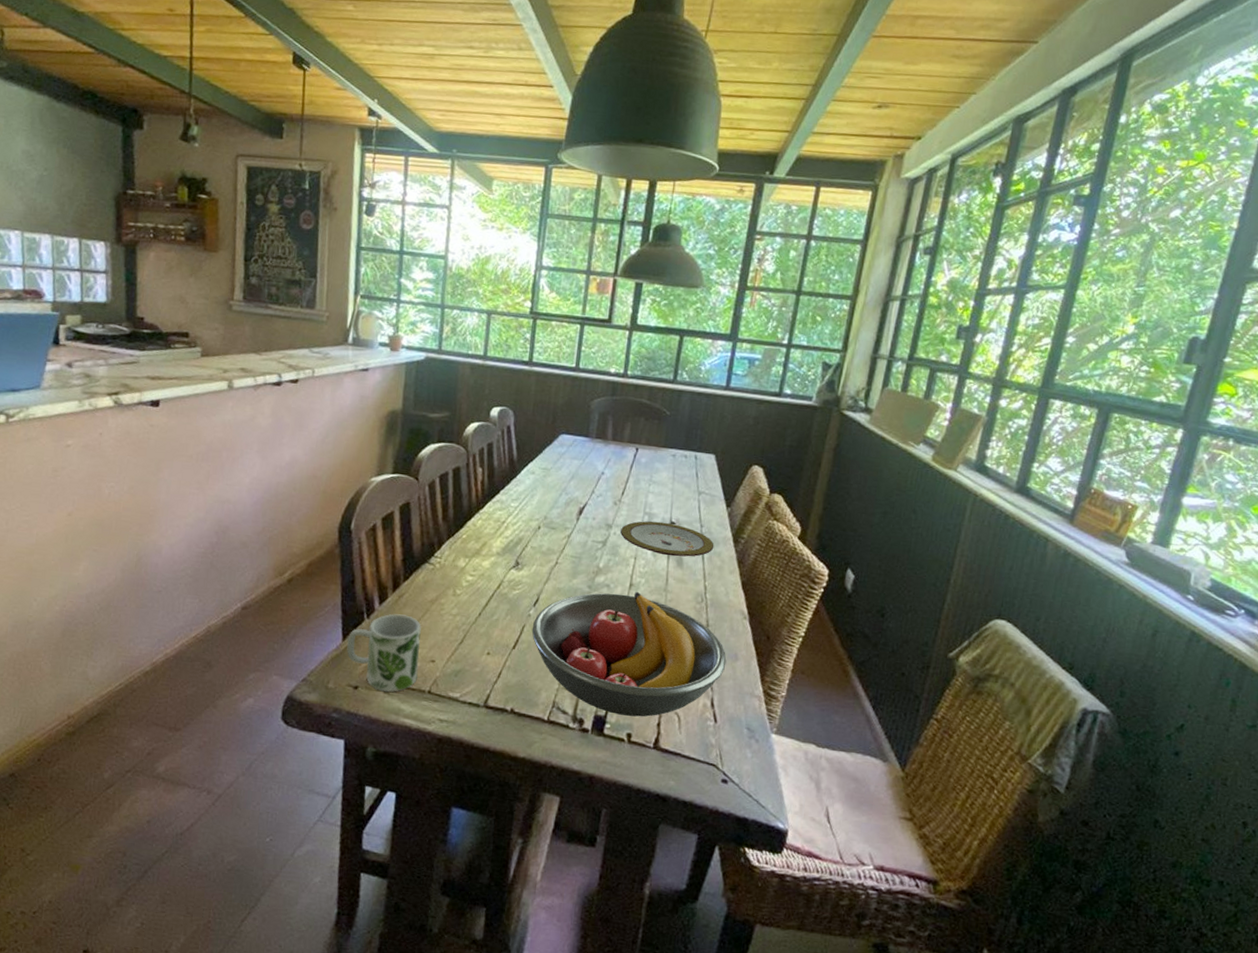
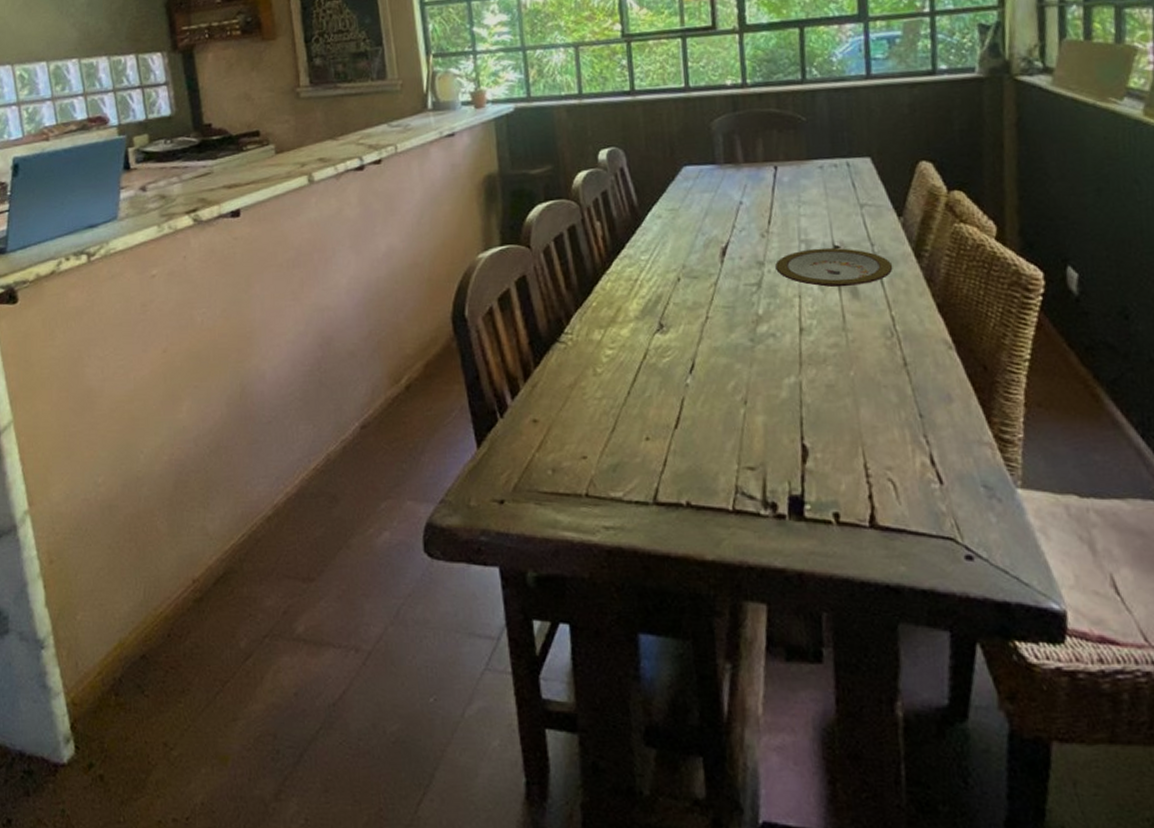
mug: present [347,614,421,692] -> none [483,407,570,502]
fruit bowl: present [531,591,727,717] -> none [692,336,939,491]

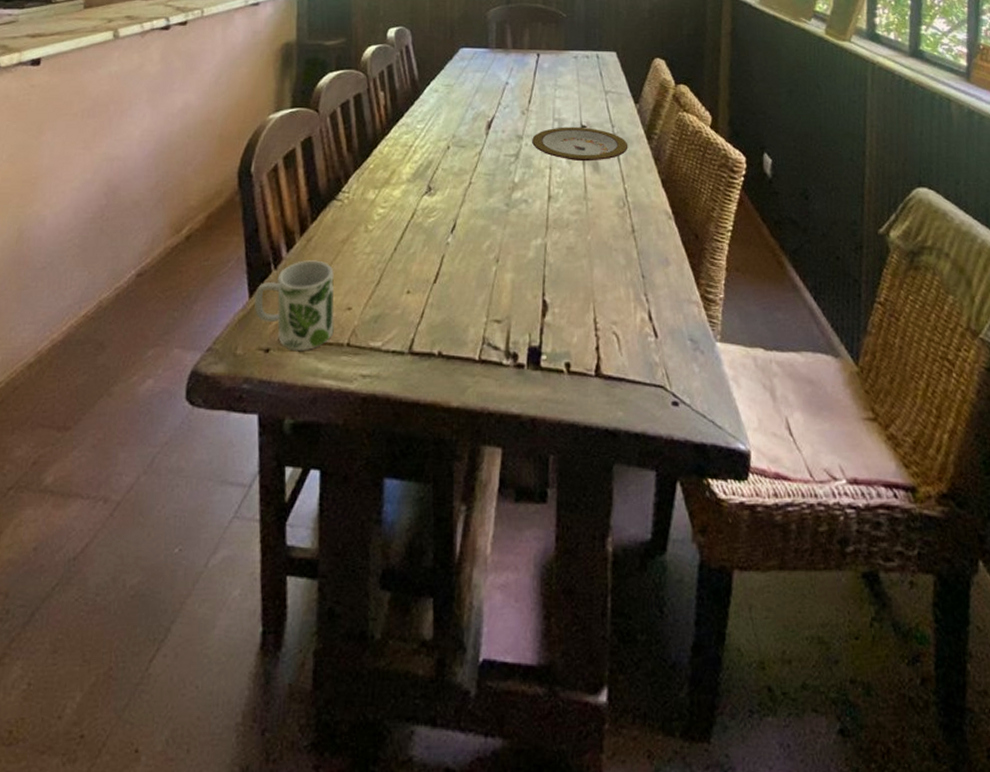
mug: none [483,407,570,502] -> present [254,260,335,350]

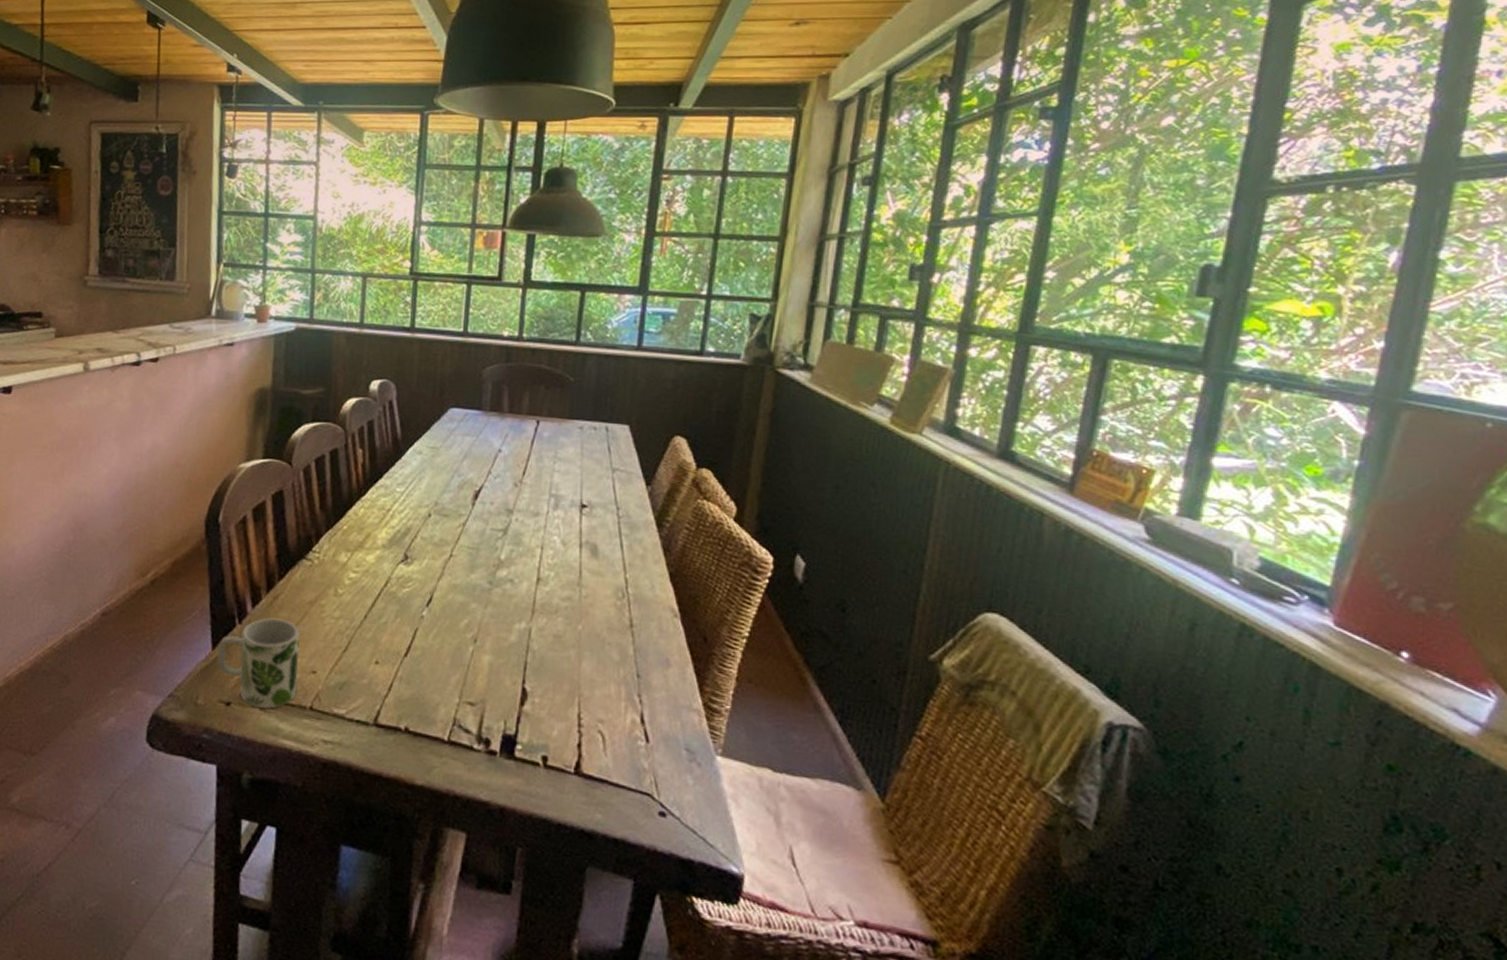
plate: present [532,126,628,162] -> none [523,504,634,545]

